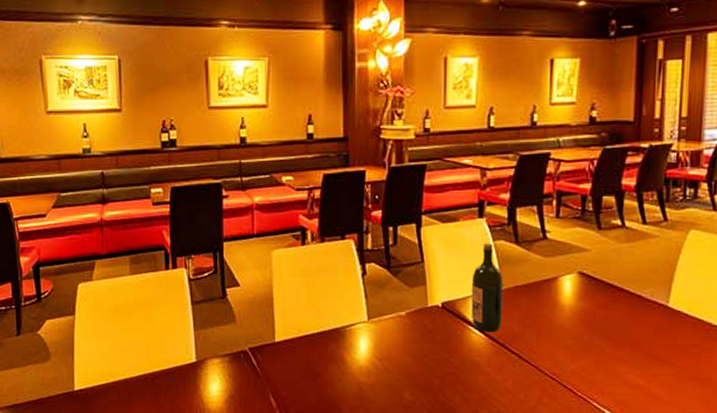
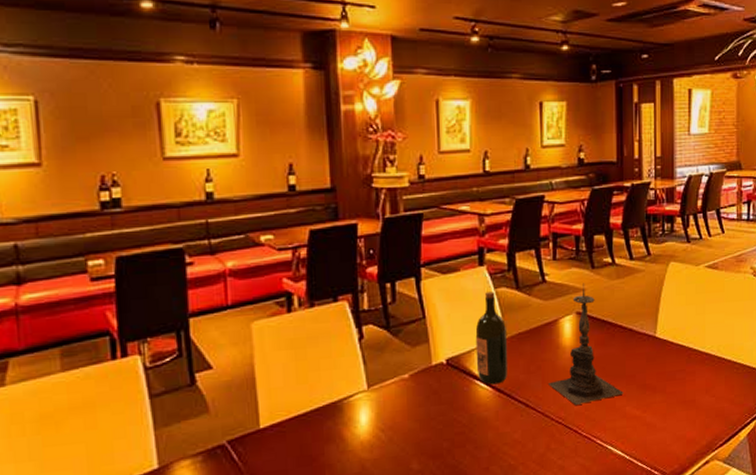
candle holder: none [544,243,626,364] -> present [548,282,623,405]

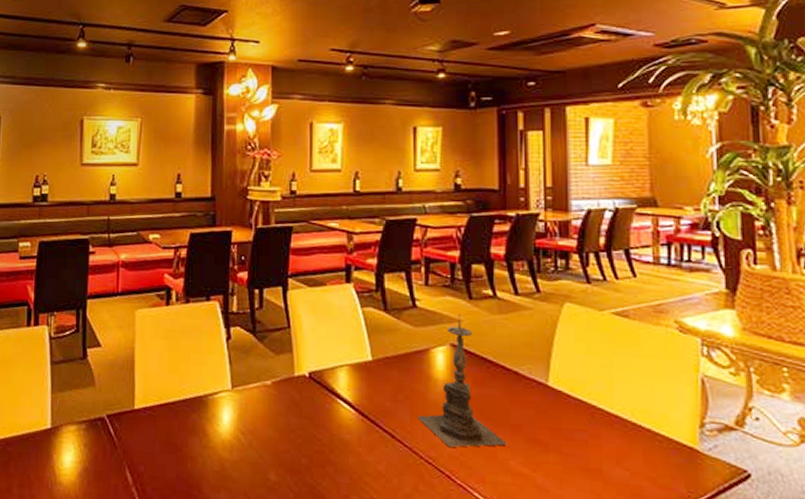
wine bottle: present [475,292,508,385] -> none [339,310,374,408]

